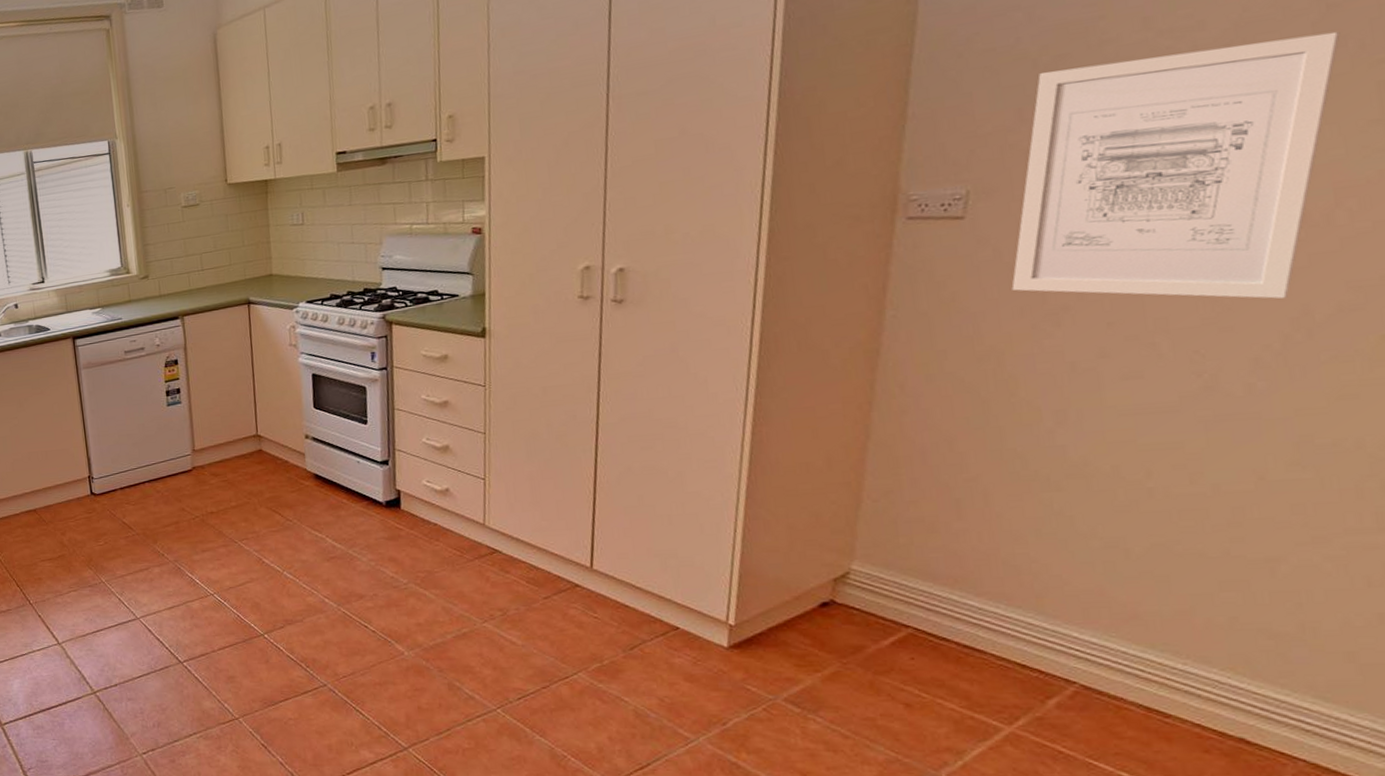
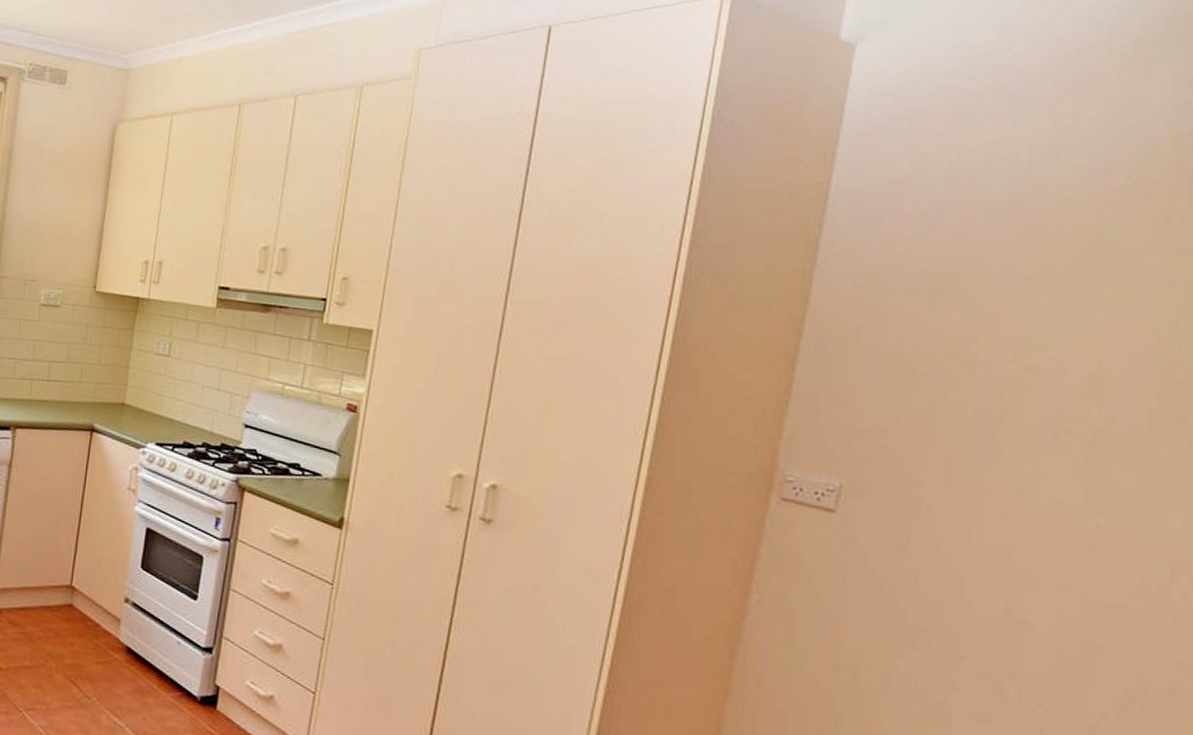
wall art: present [1011,31,1341,299] -> none [873,381,1181,666]

